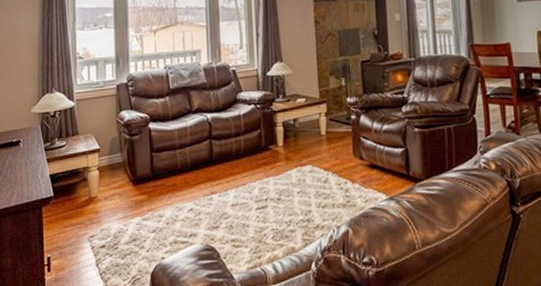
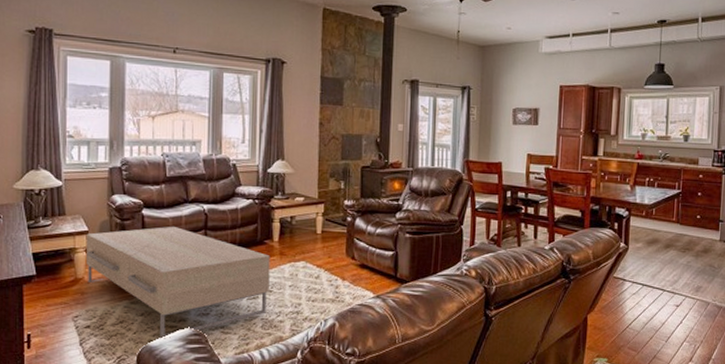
coffee table: none [98,139,278,256] -> present [86,227,270,339]

